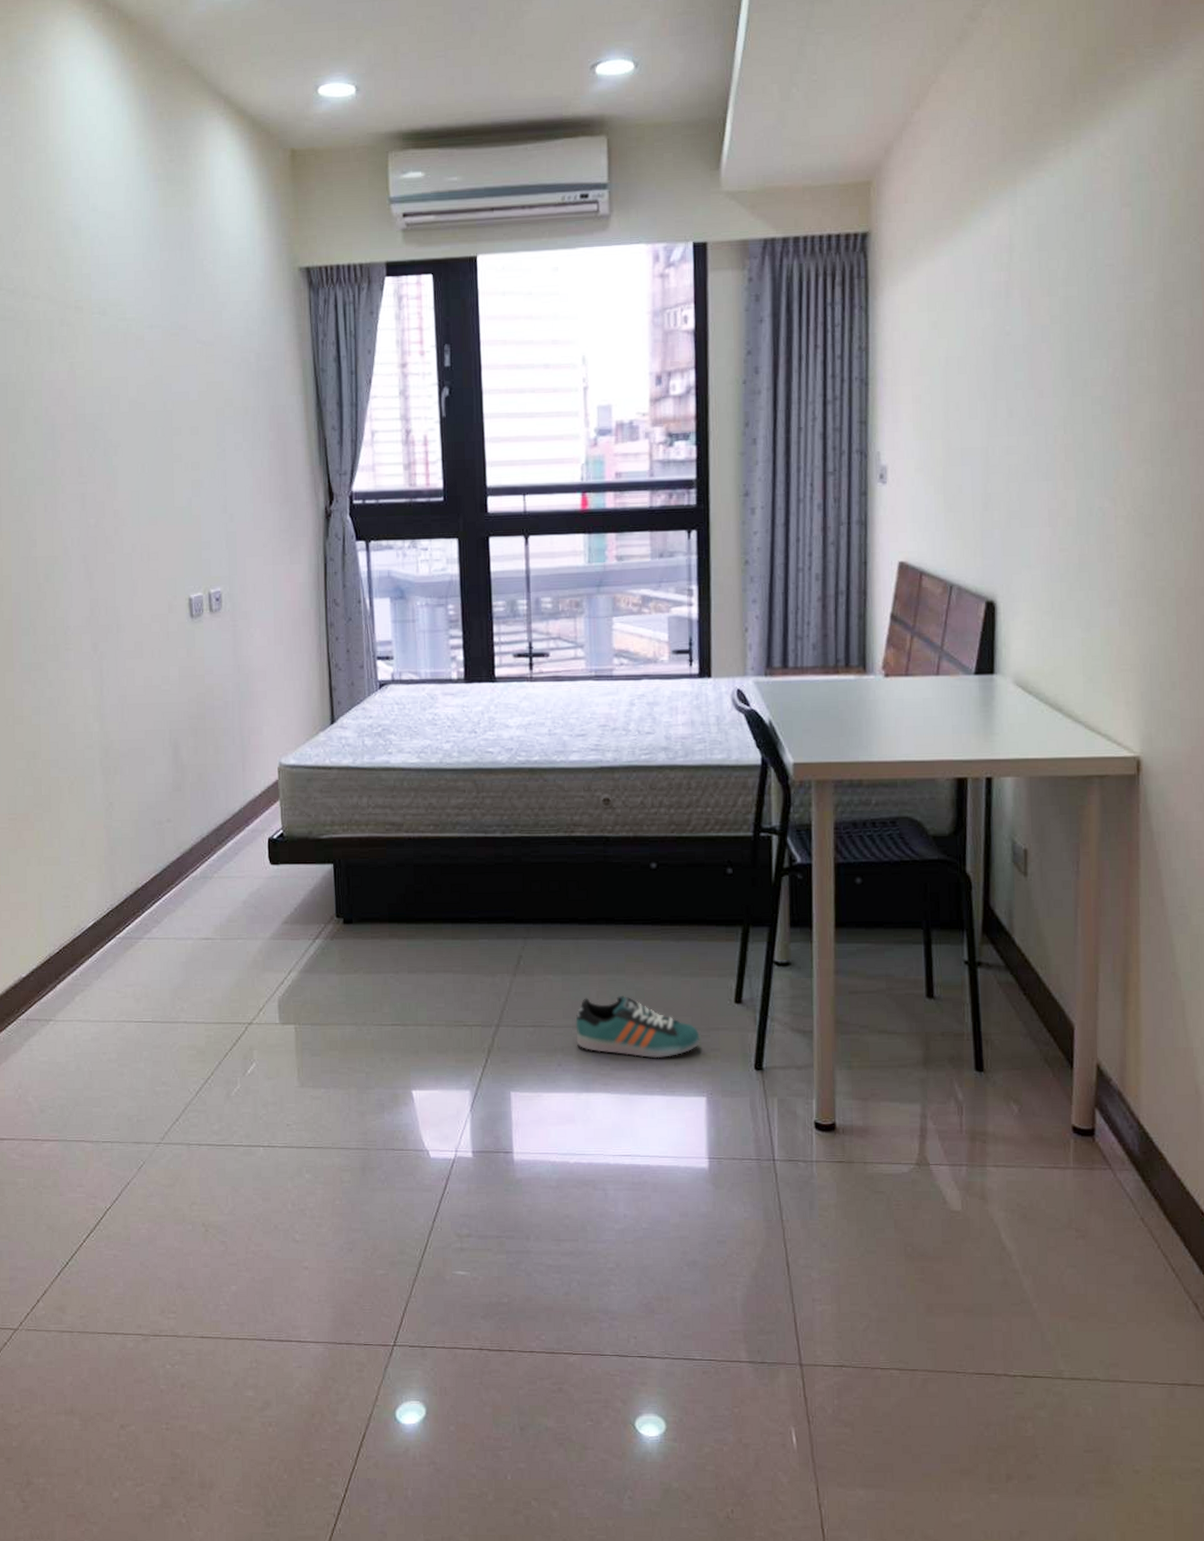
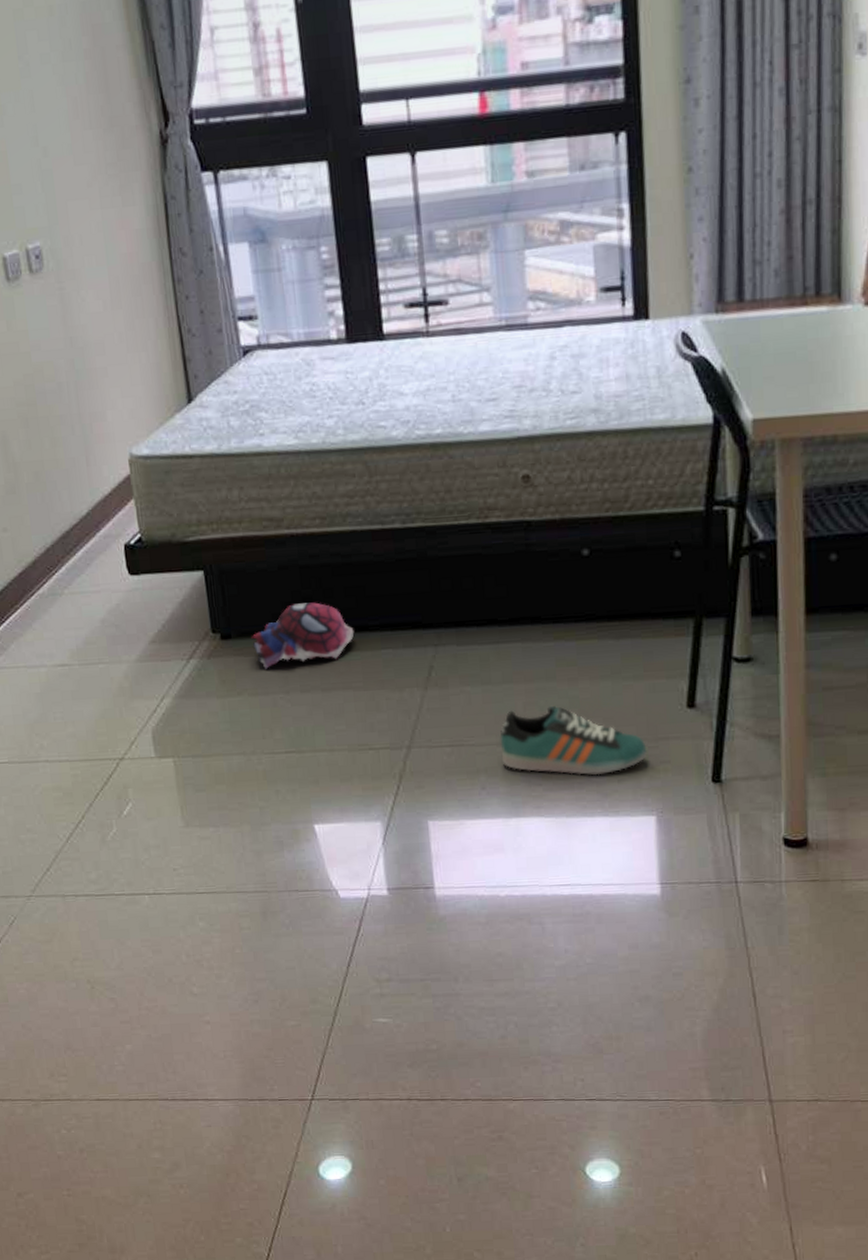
plush toy: none [369,896,457,951] -> present [251,602,354,669]

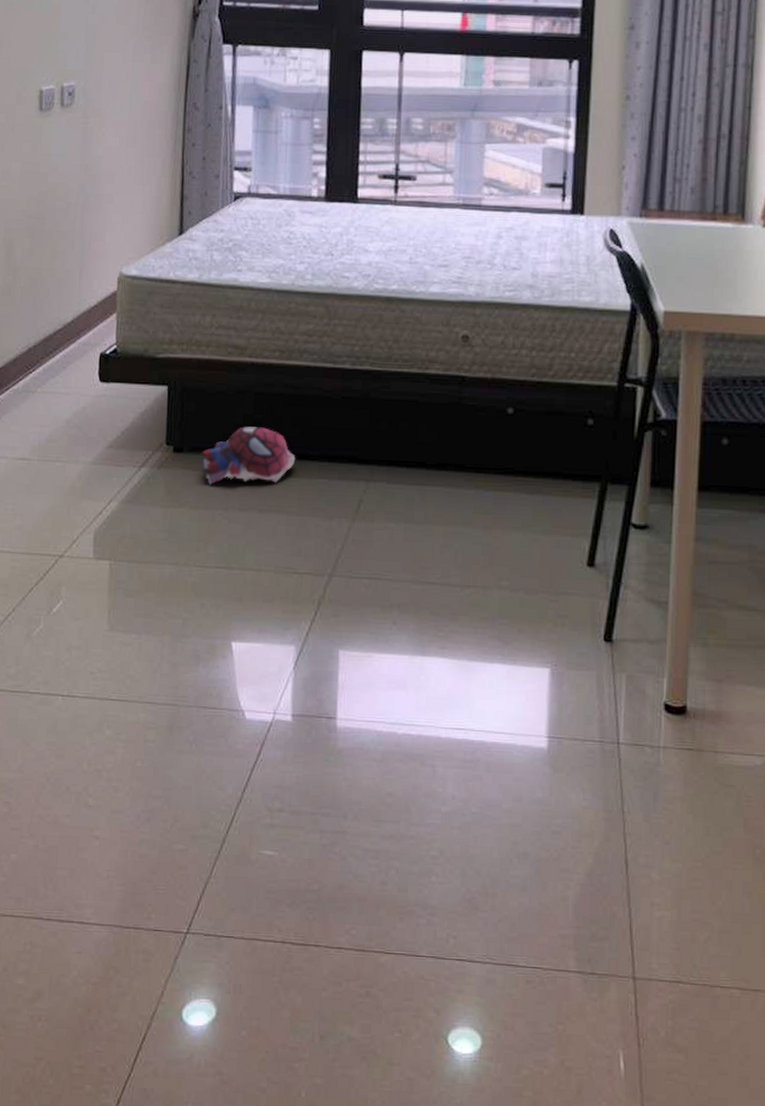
sneaker: present [500,706,648,776] -> none [415,550,549,623]

